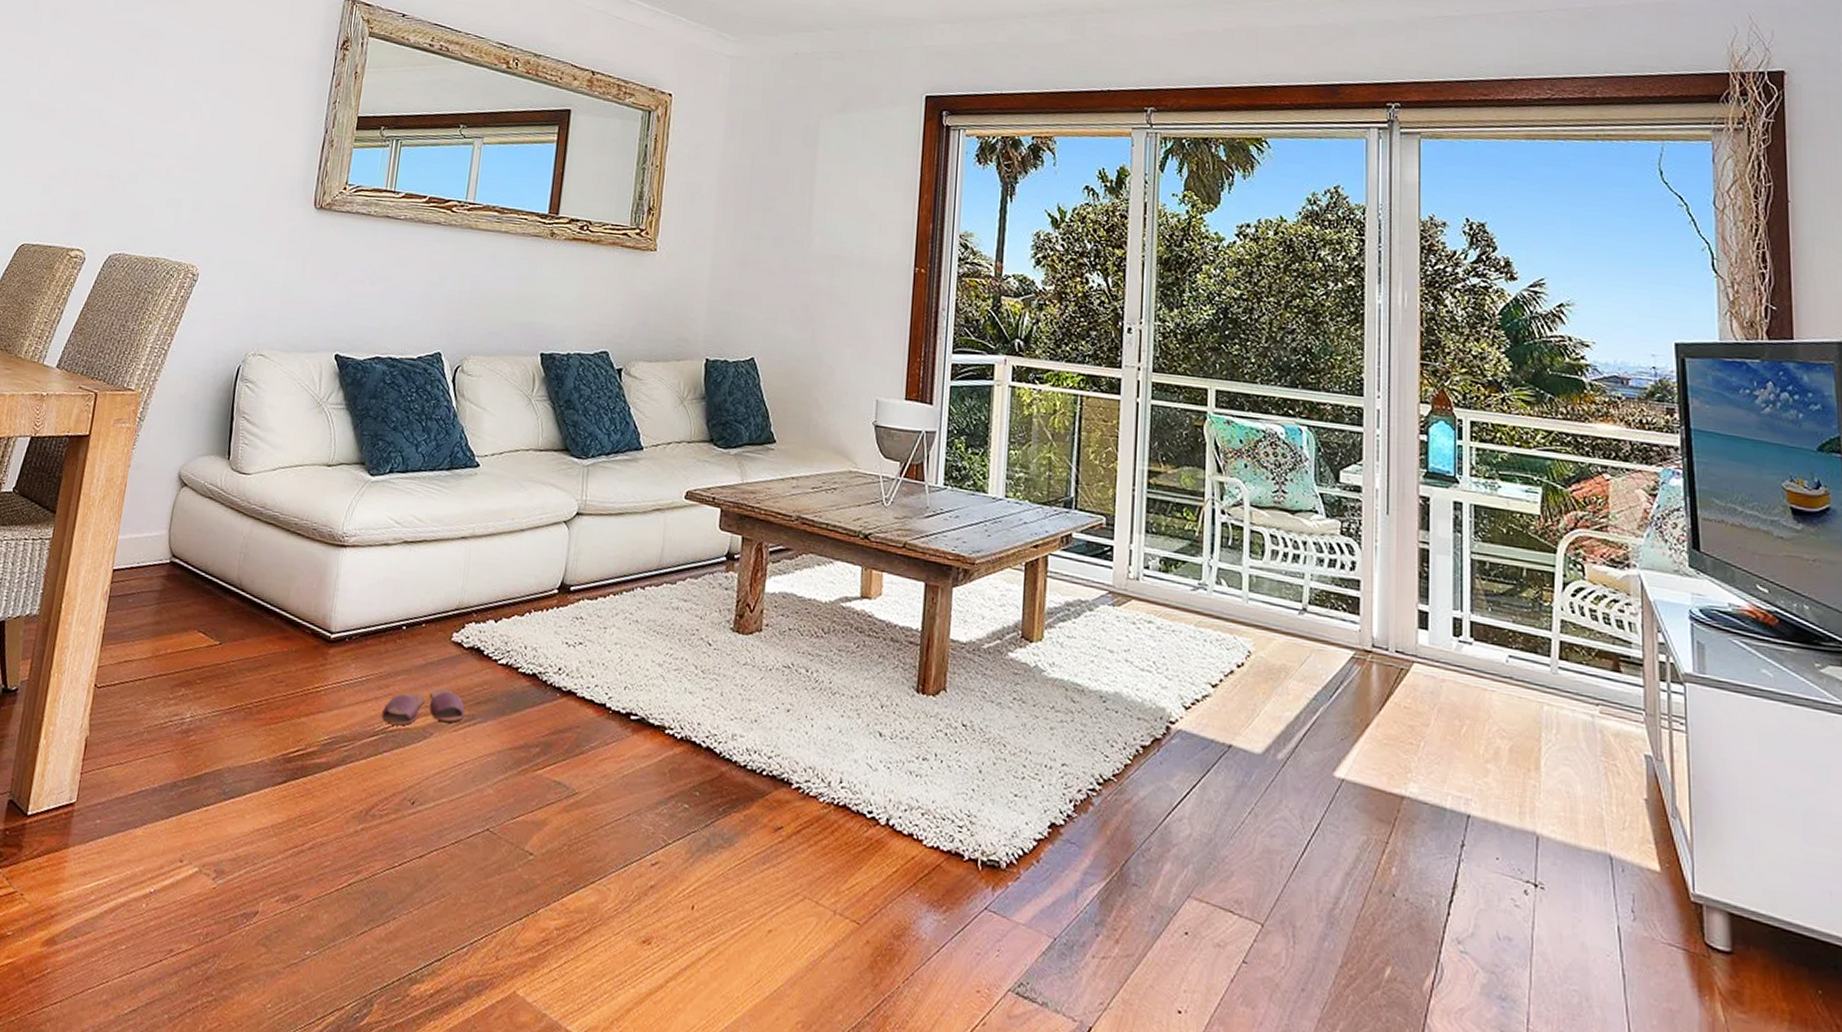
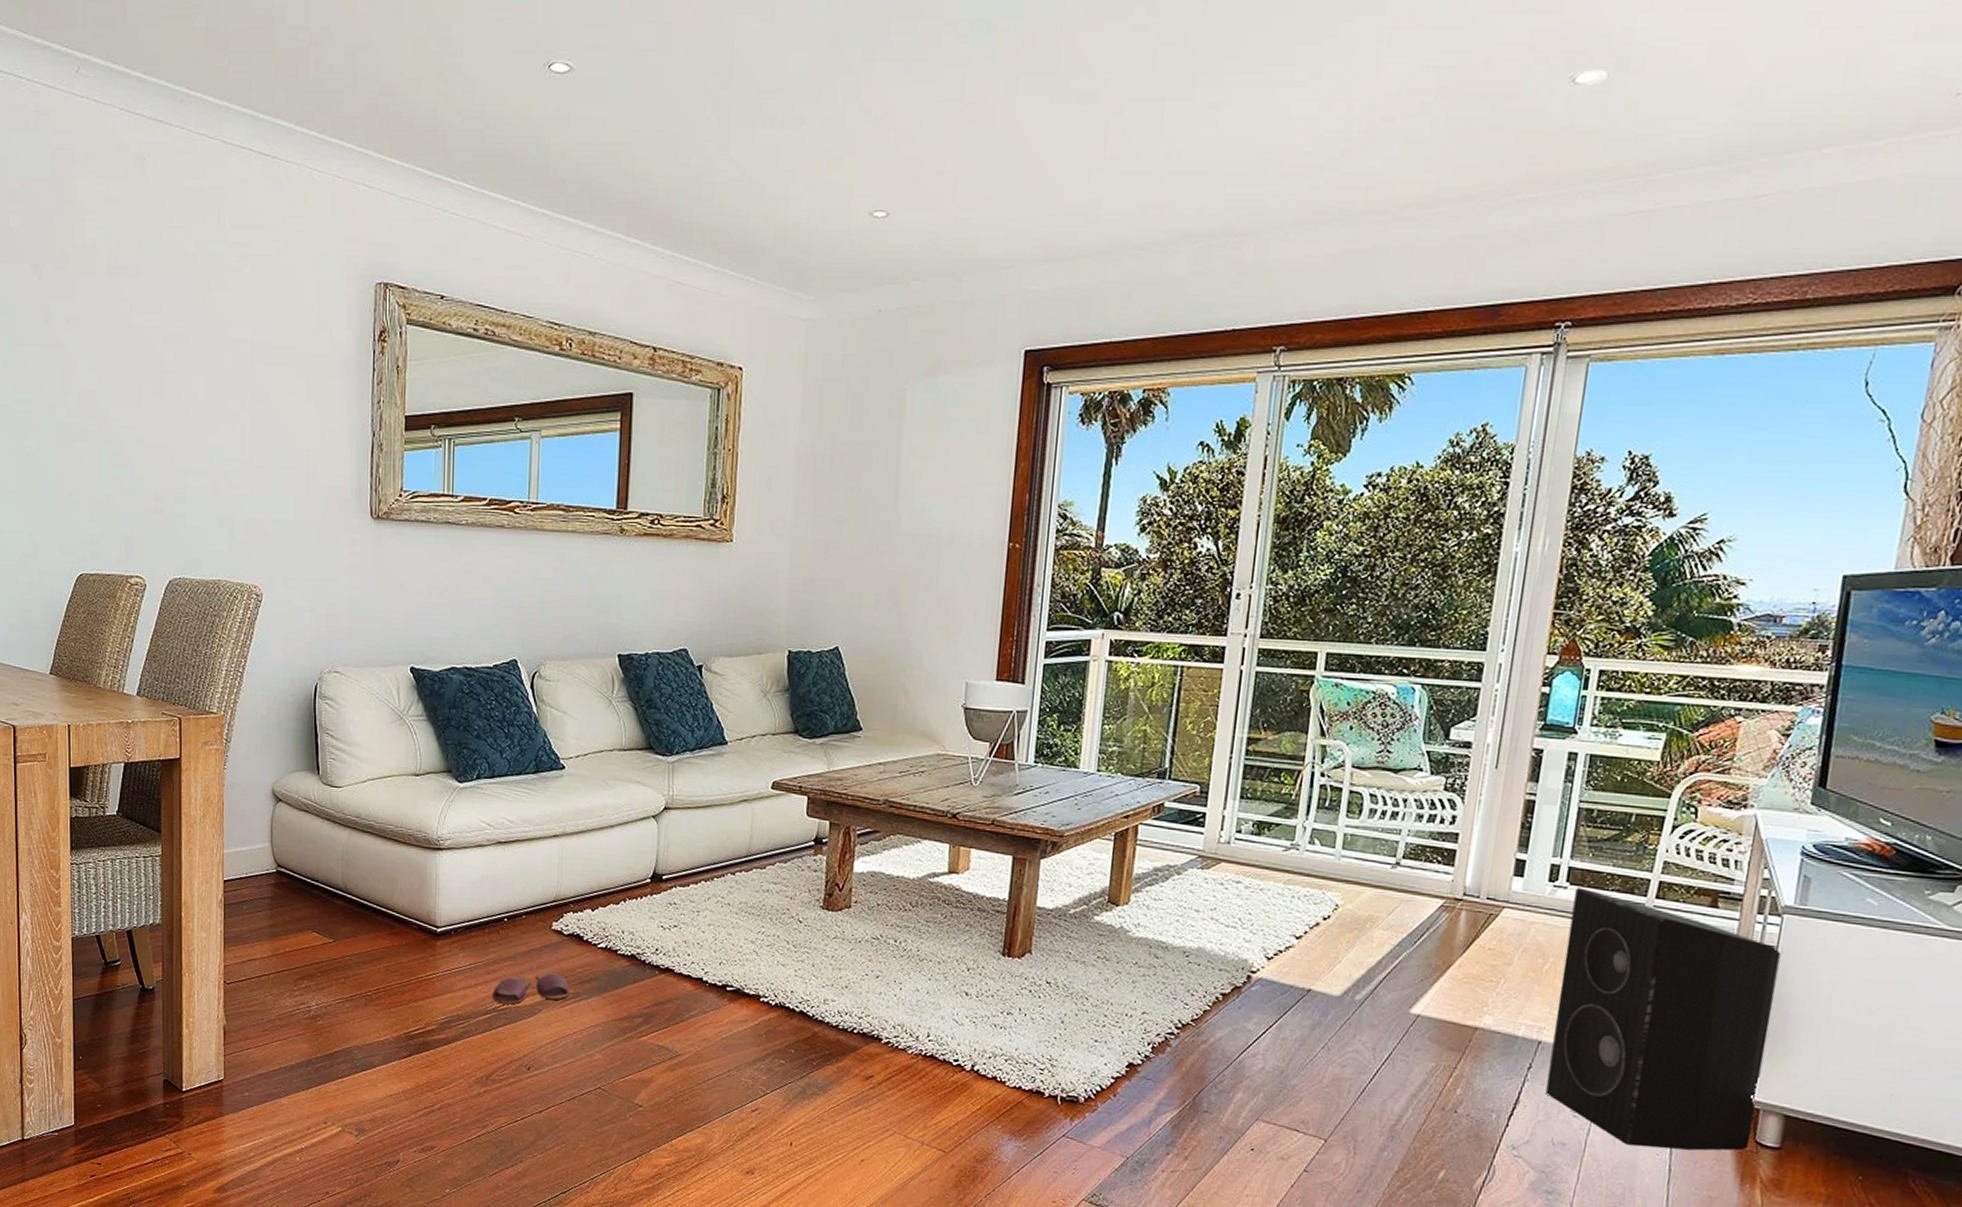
speaker: none [1481,643,1700,954] -> present [1545,887,1781,1151]

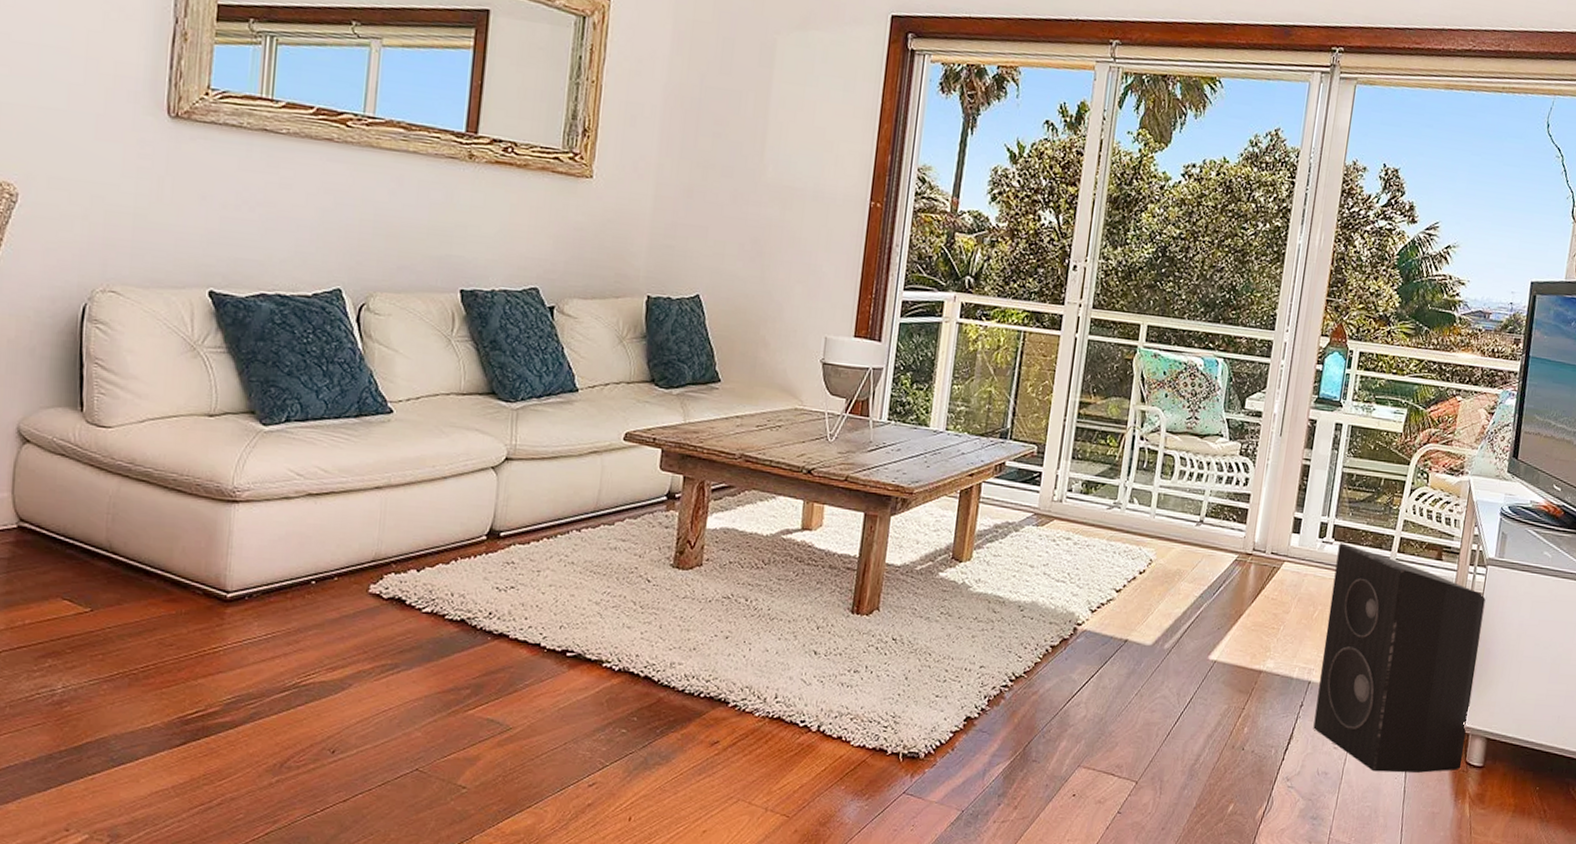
slippers: present [492,971,570,1005] -> none [292,640,387,680]

